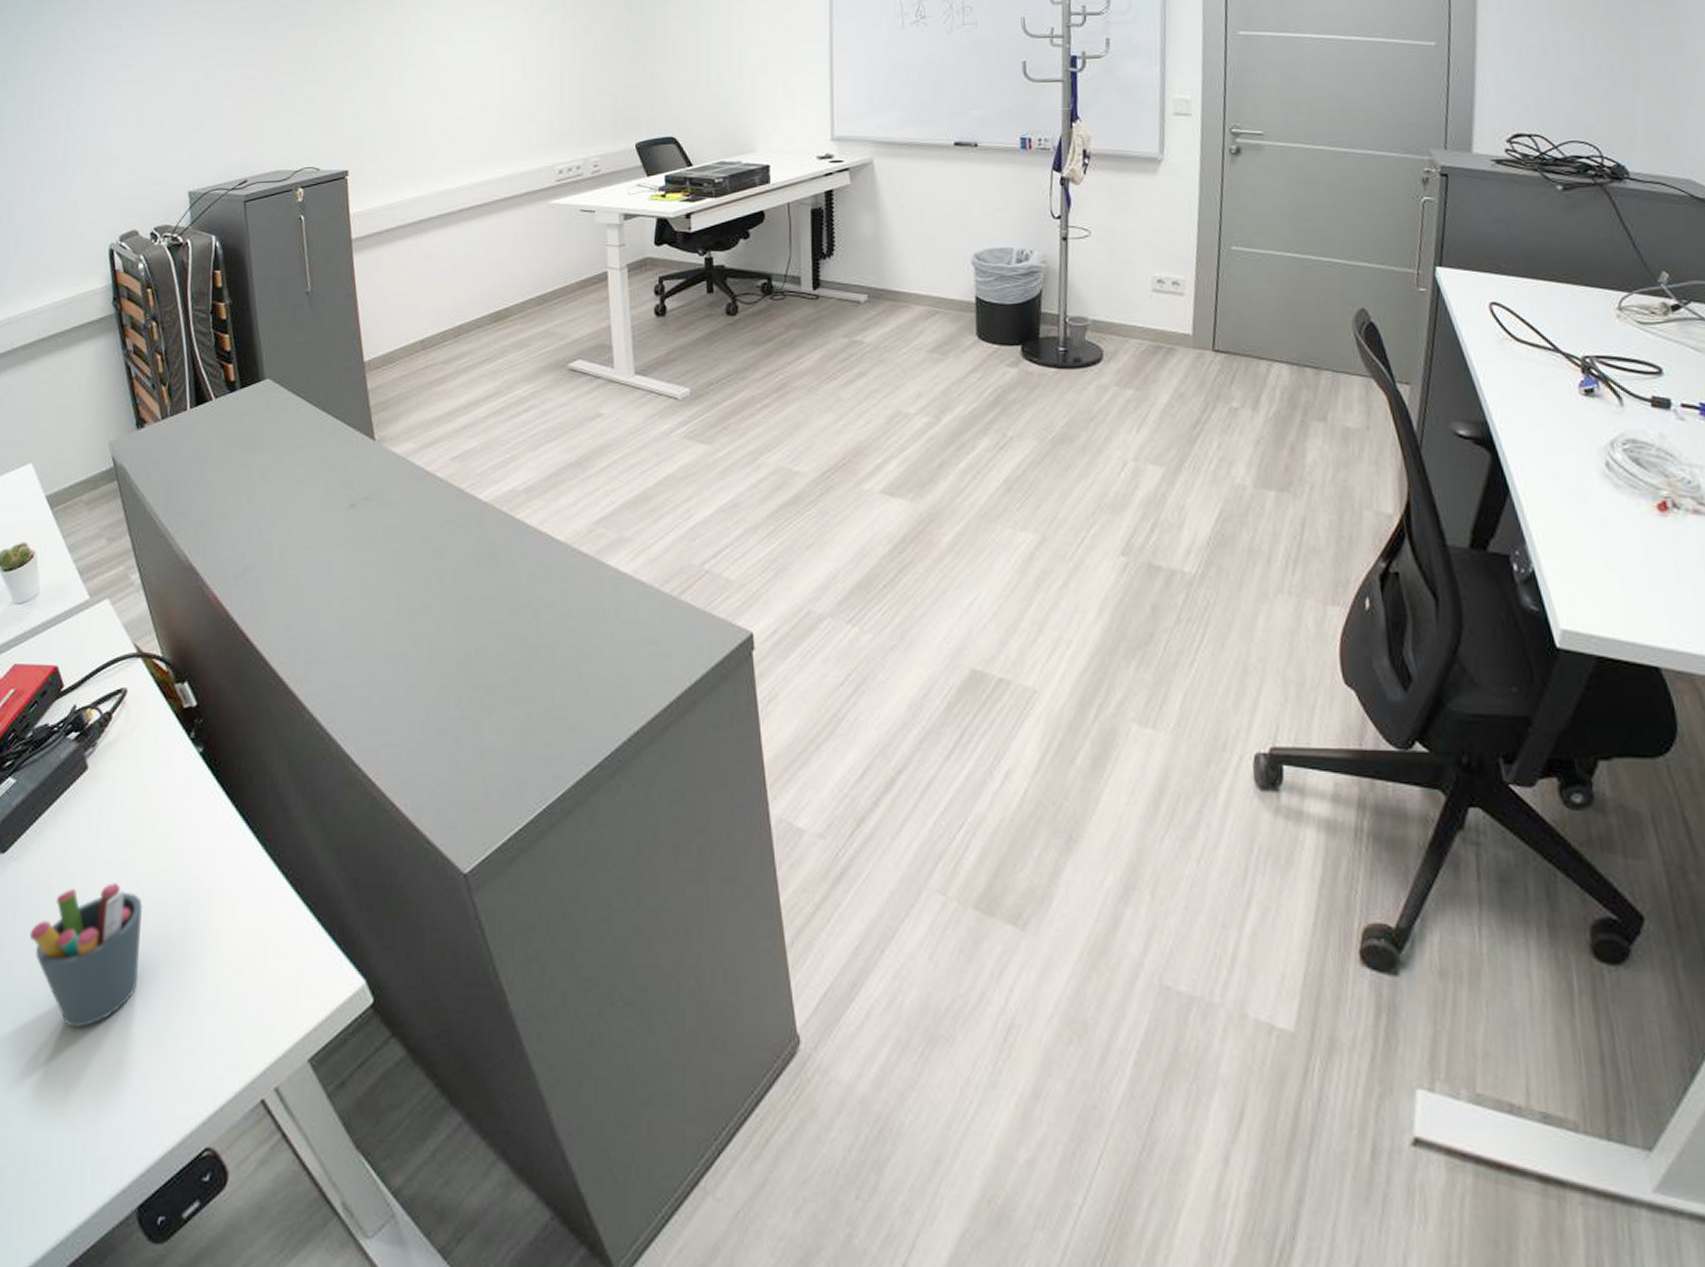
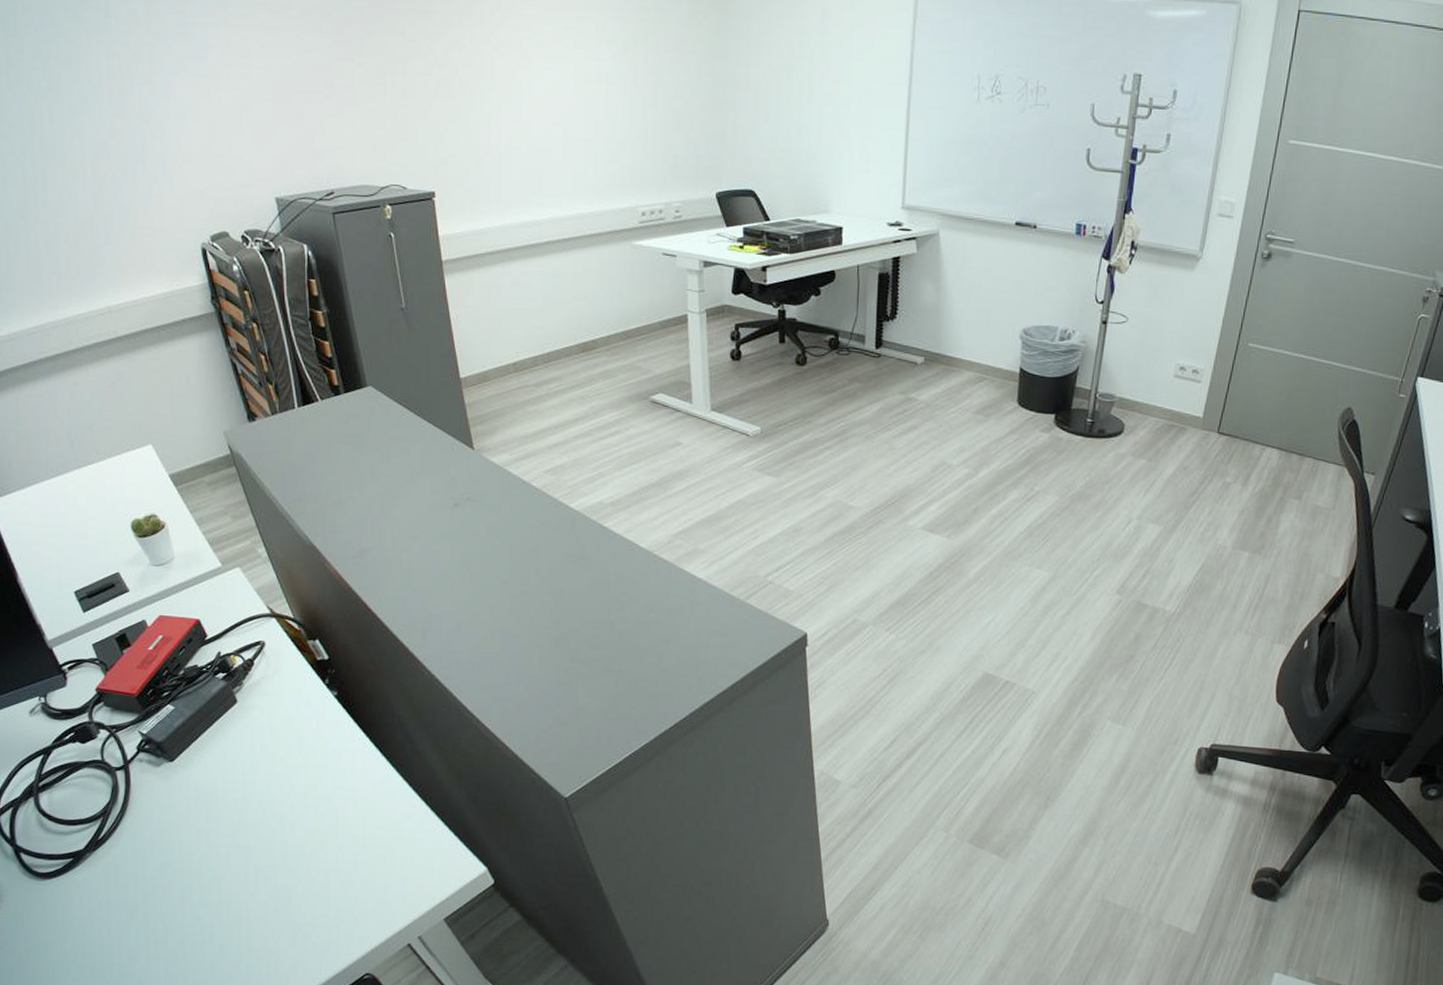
pen holder: present [29,883,144,1028] -> none [203,789,299,890]

